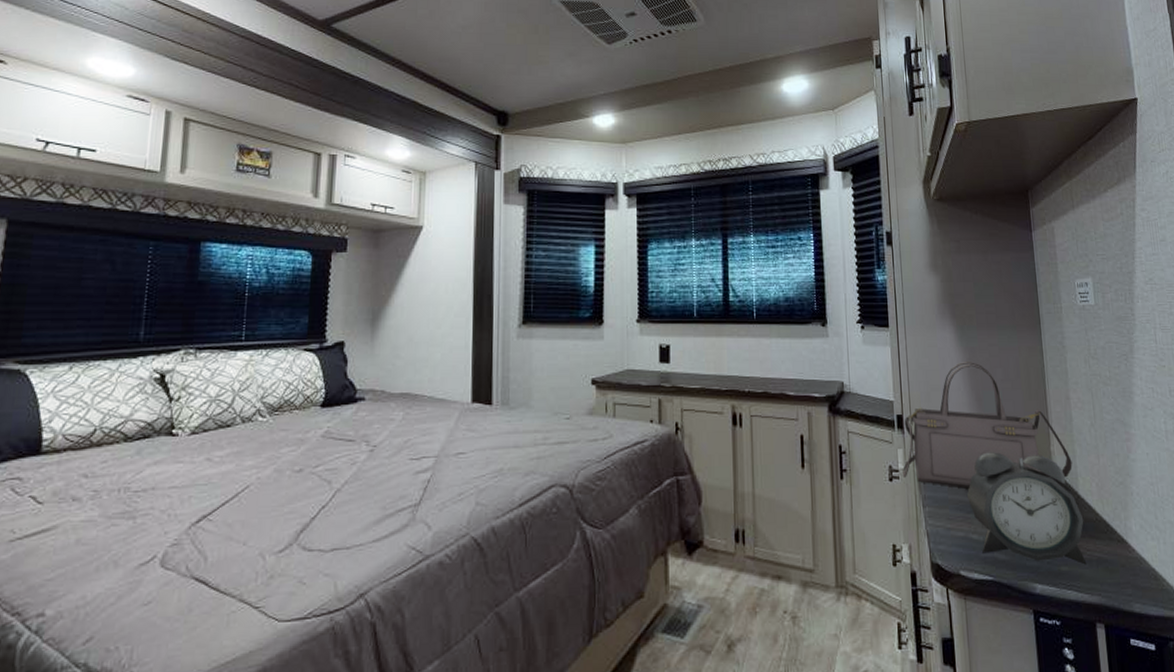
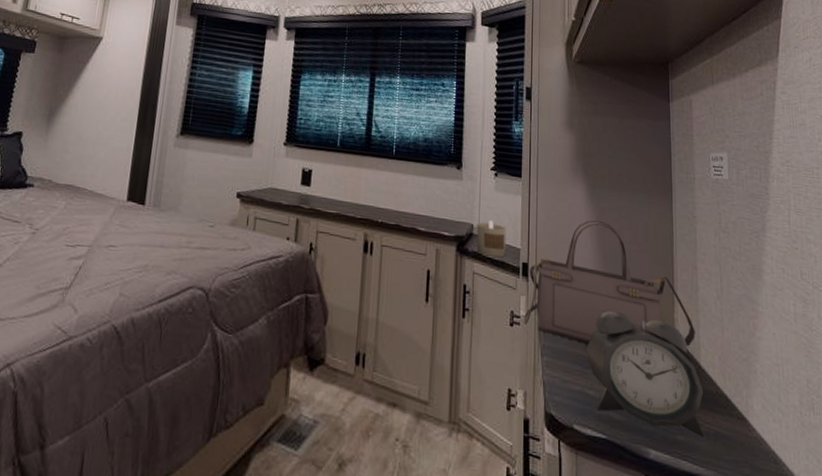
candle: none [846,376,879,413] -> present [476,221,507,258]

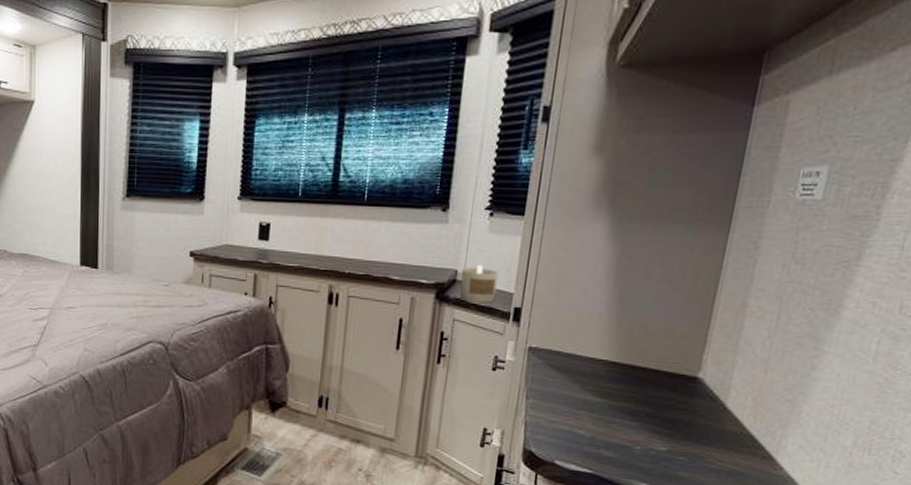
handbag: present [524,218,696,347] -> none [509,256,728,389]
alarm clock: present [587,310,704,438] -> none [581,353,725,474]

